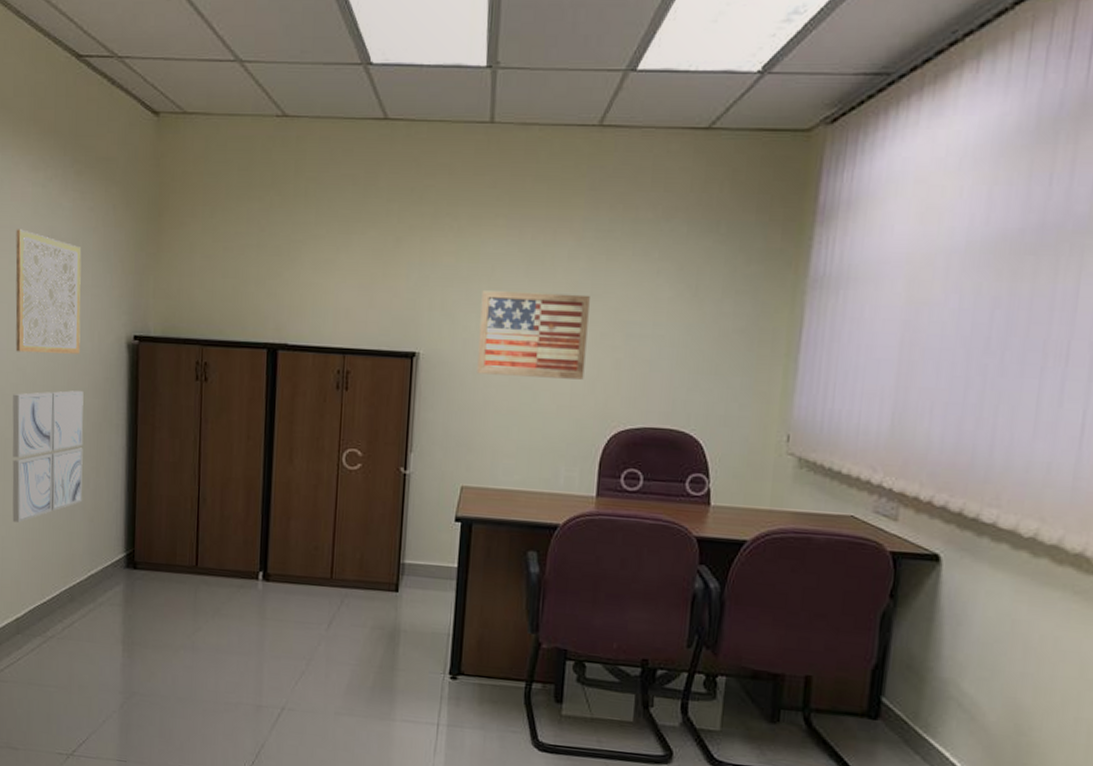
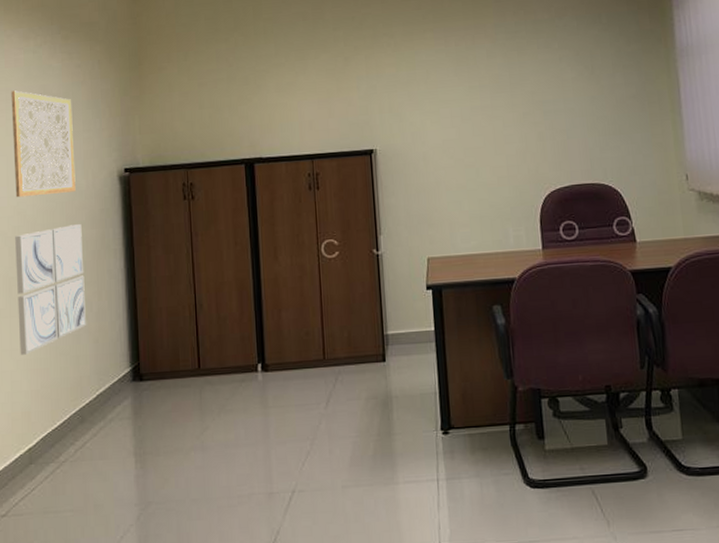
wall art: present [477,290,590,380] -> none [422,84,516,160]

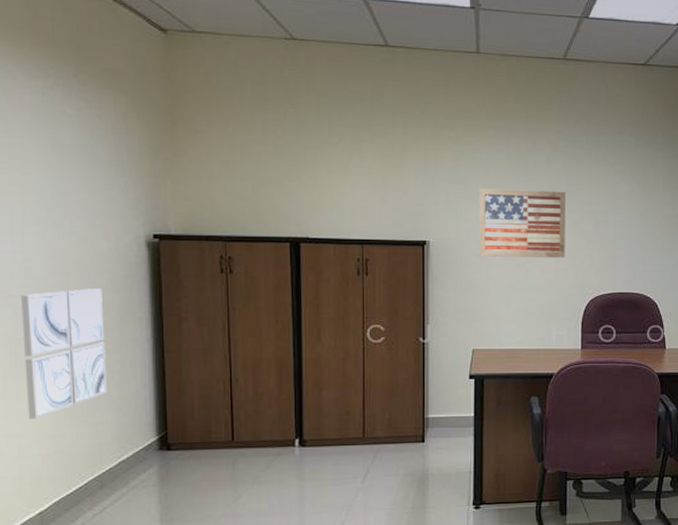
wall art: present [11,90,76,198] -> none [14,135,95,255]
wall art: none [422,84,516,160] -> present [479,189,566,258]

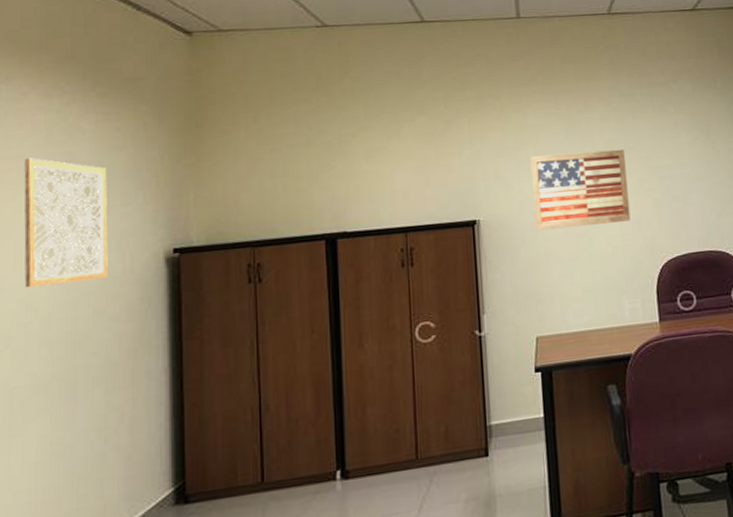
wall art: none [14,135,95,255] -> present [24,158,108,288]
wall art: present [21,288,108,419] -> none [20,317,116,485]

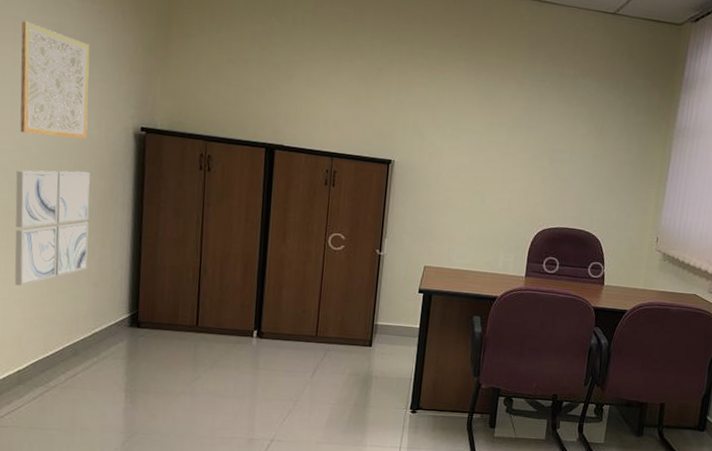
wall art: none [20,317,116,485] -> present [14,170,90,286]
wall art: present [530,149,631,231] -> none [439,116,527,190]

